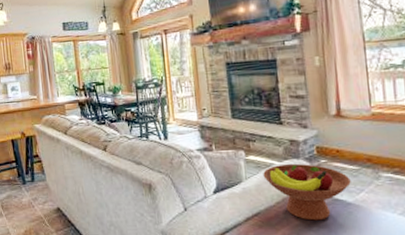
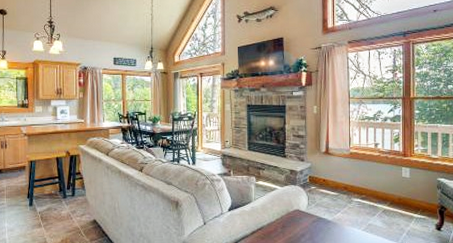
fruit bowl: present [263,163,351,221] -> none [268,188,331,234]

